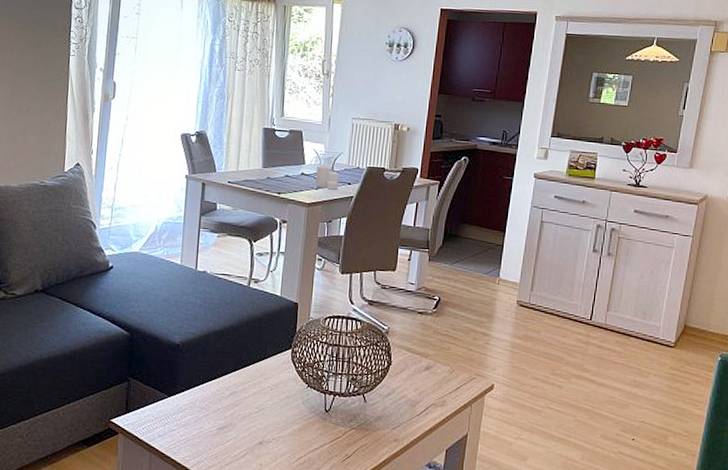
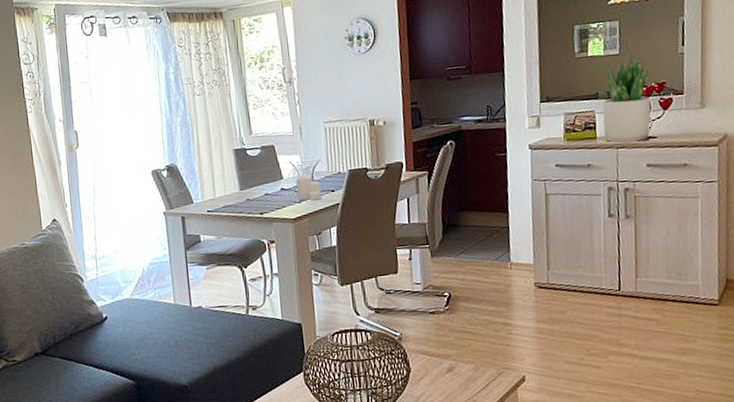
planter: none [602,110,651,188] -> present [602,55,651,143]

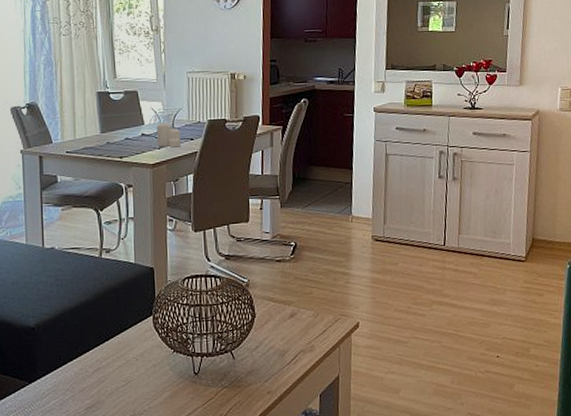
planter: present [602,55,651,143] -> none [438,34,479,112]

